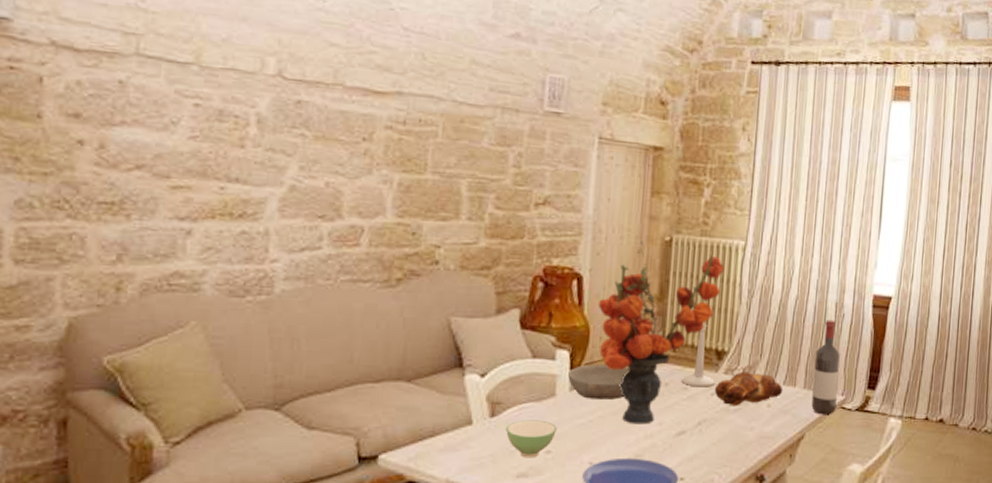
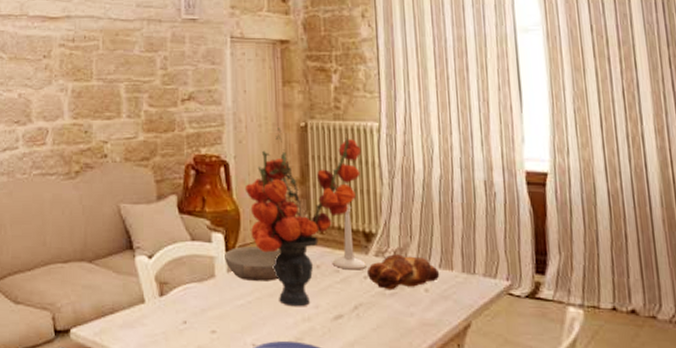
bowl: present [506,420,557,458] -> none [174,299,219,337]
wine bottle: present [811,319,841,415] -> none [469,199,503,302]

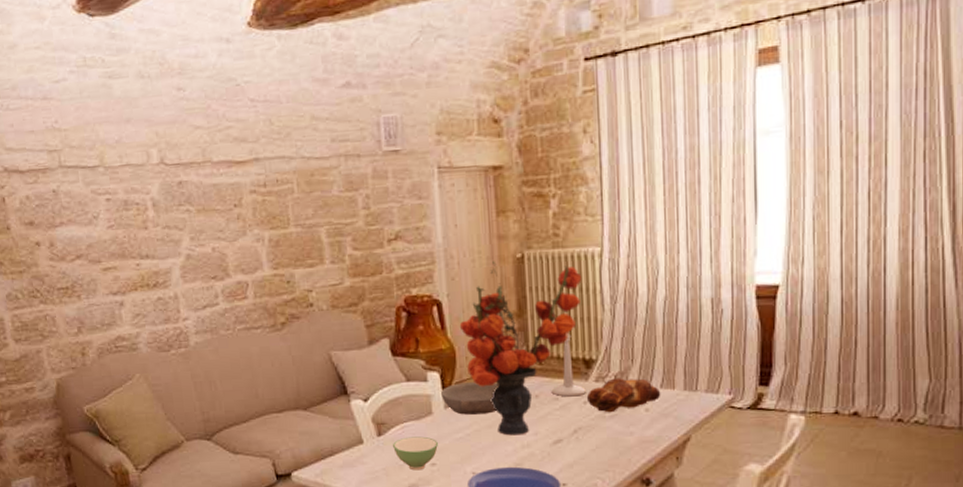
bowl: none [174,299,219,337] -> present [393,436,438,471]

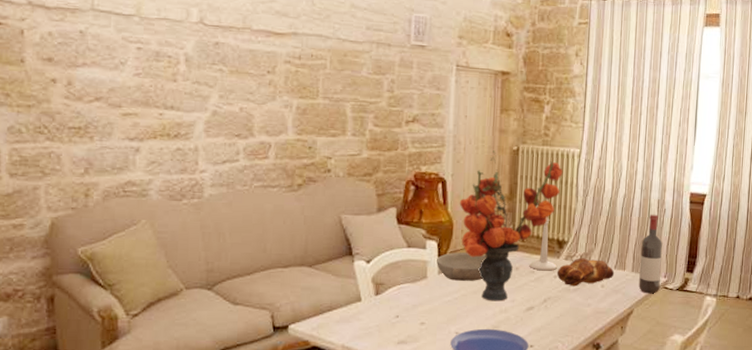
bowl: present [393,436,438,471] -> none [388,297,429,328]
wine bottle: none [693,317,725,416] -> present [638,214,663,294]

